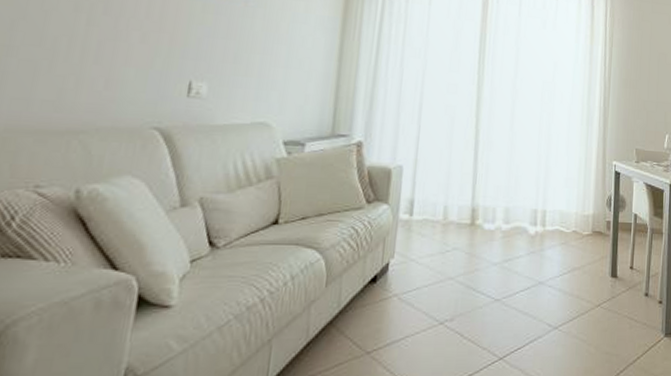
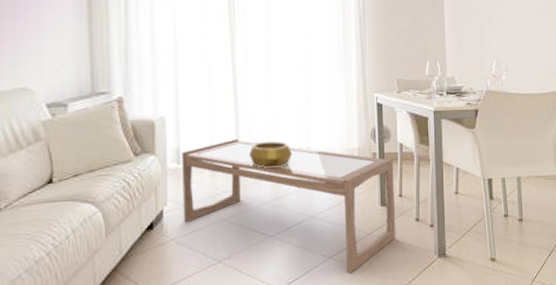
coffee table: none [408,194,627,347] -> present [182,138,396,274]
decorative bowl: none [482,199,528,228] -> present [248,141,293,168]

